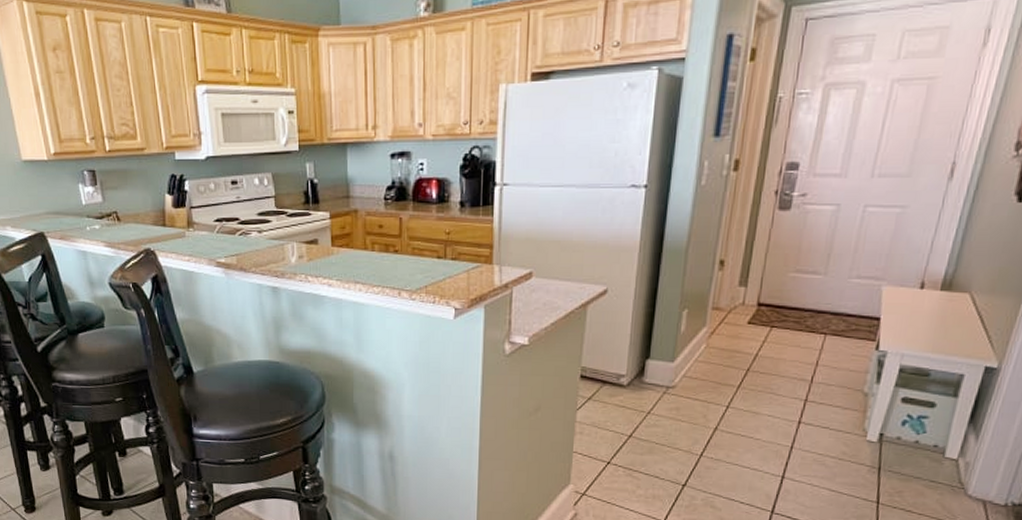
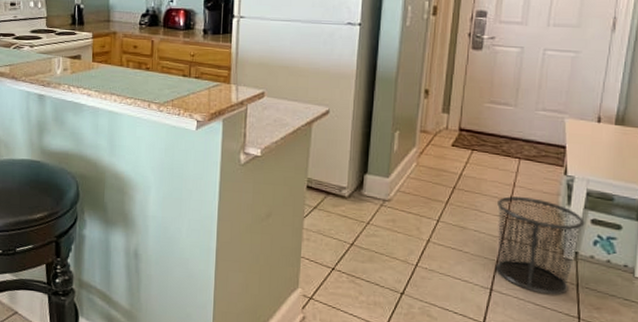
trash can: none [789,376,895,480] -> present [495,196,585,295]

